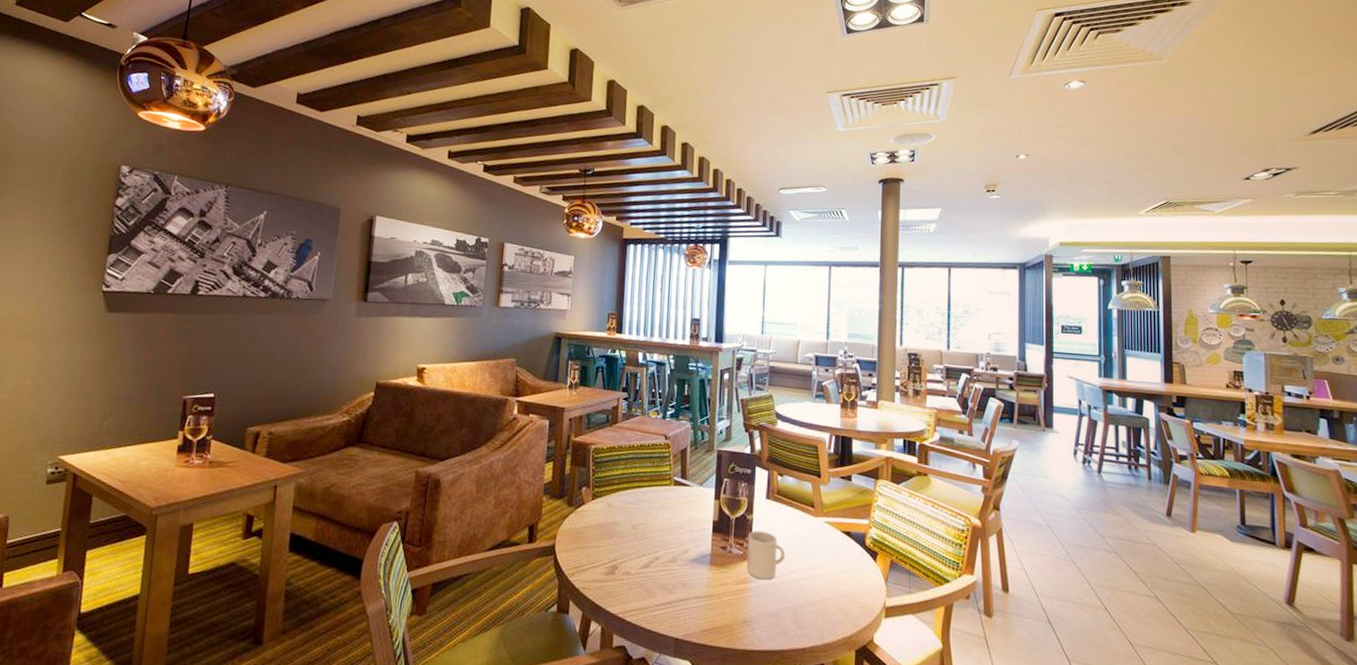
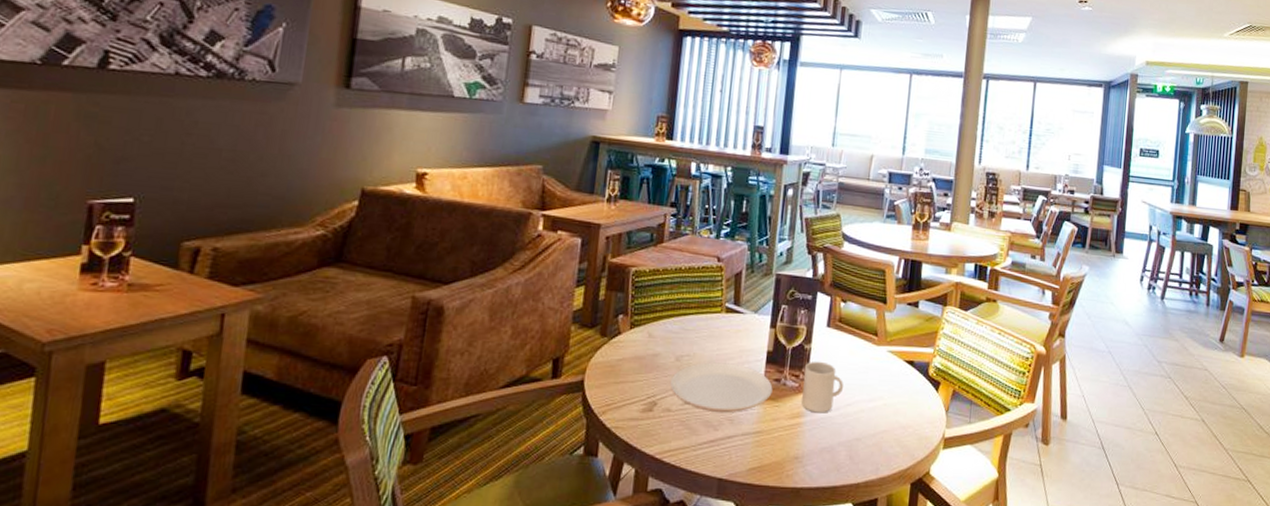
plate: none [629,530,720,577] -> present [670,362,773,412]

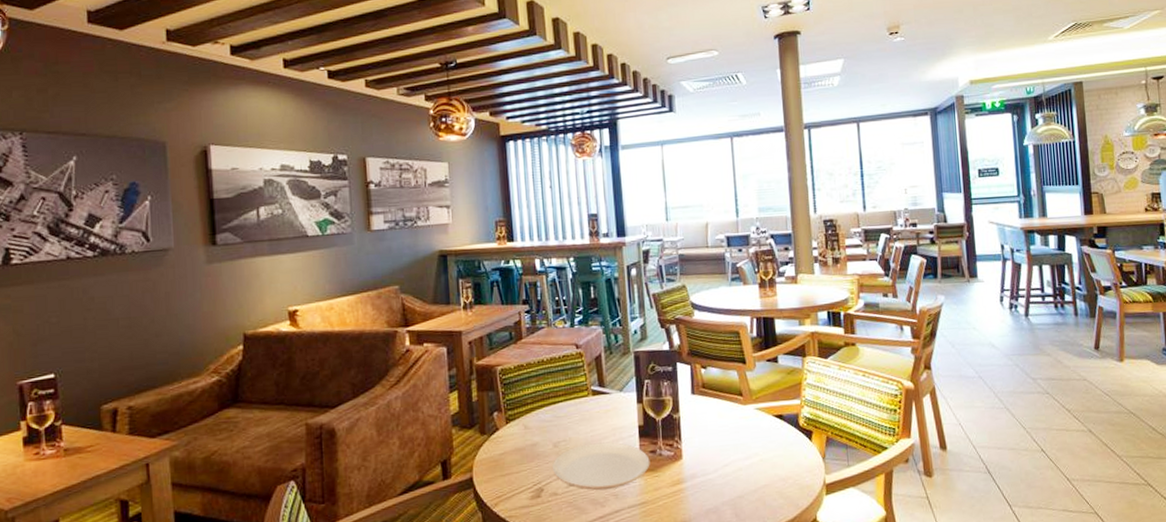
cup: present [801,361,844,413] -> none [676,428,719,478]

